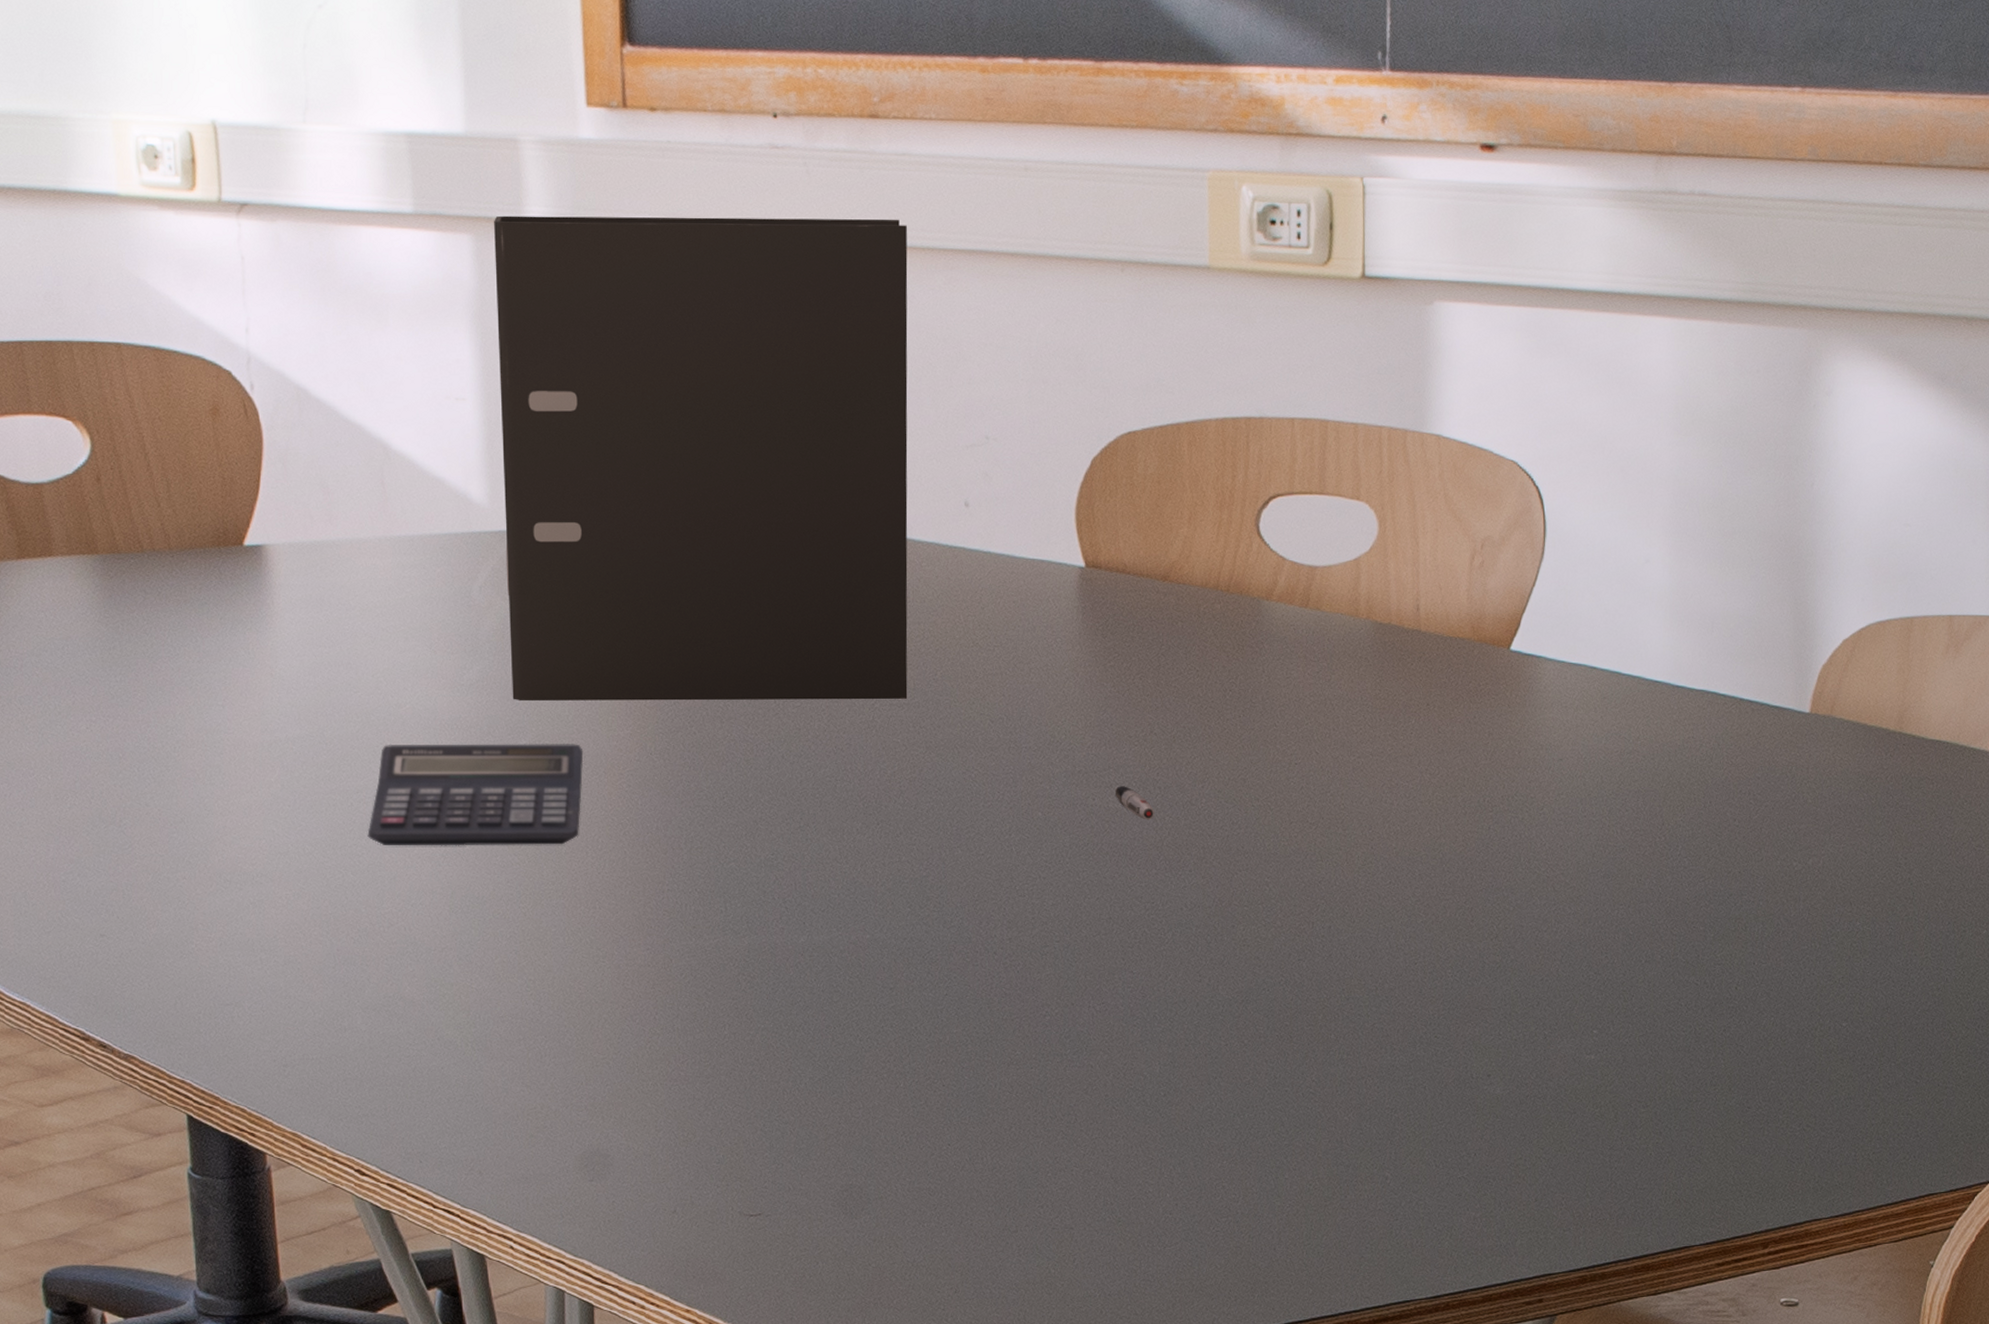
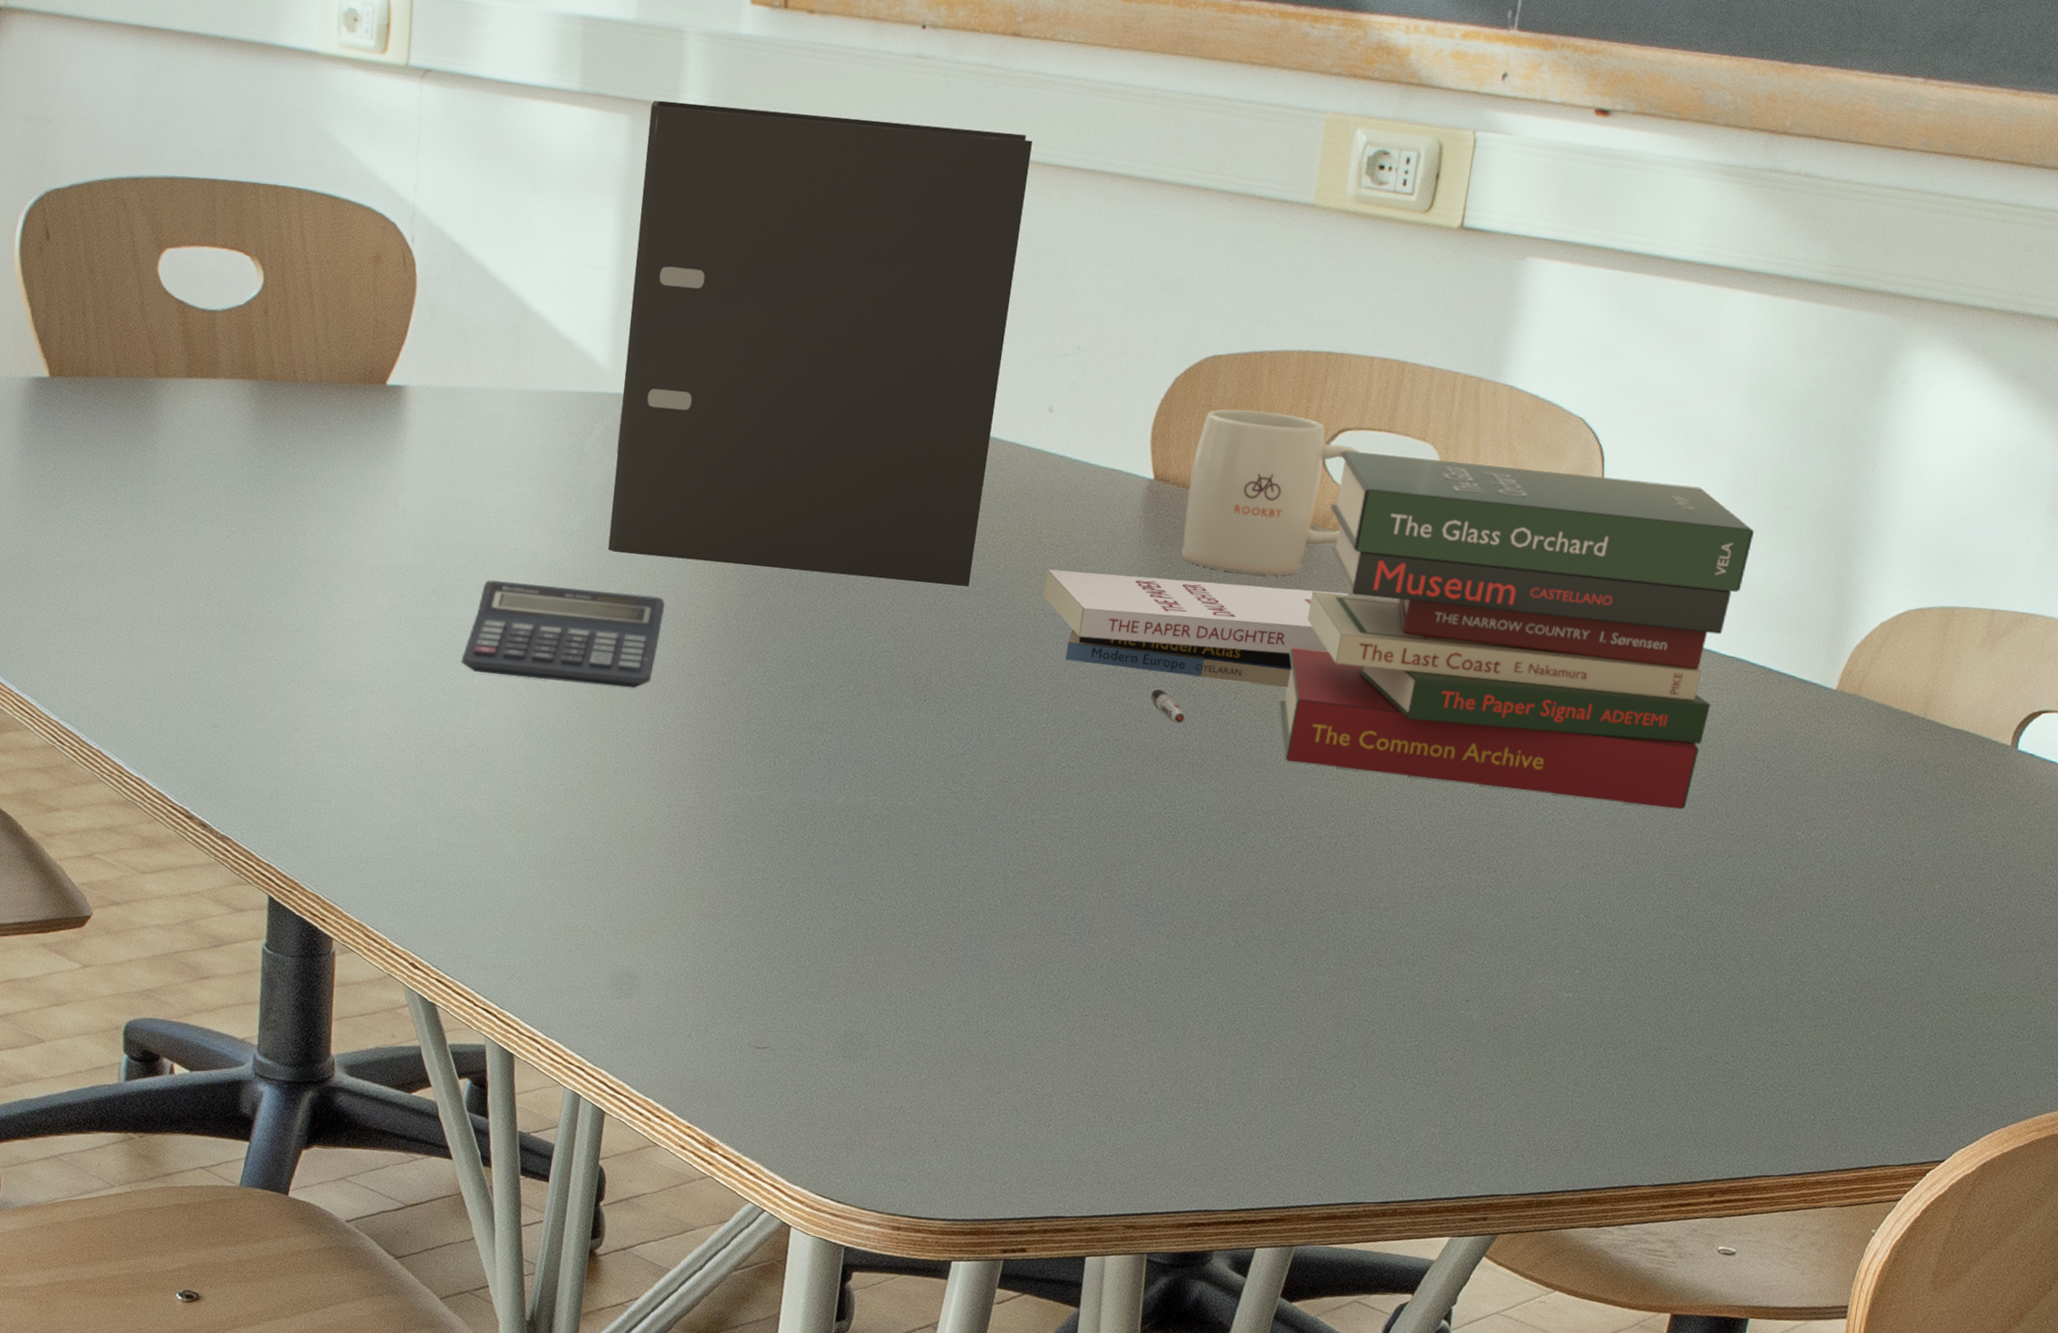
books: none [987,665,1305,770] -> present [1043,569,1349,688]
mug: none [1122,485,1293,656] -> present [1181,409,1359,576]
books: none [1249,517,1704,853] -> present [1279,450,1754,810]

